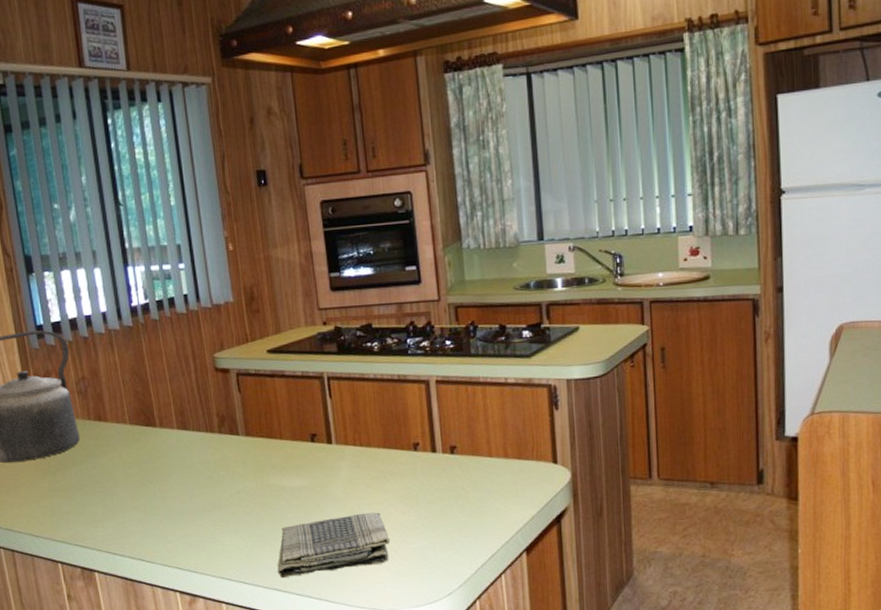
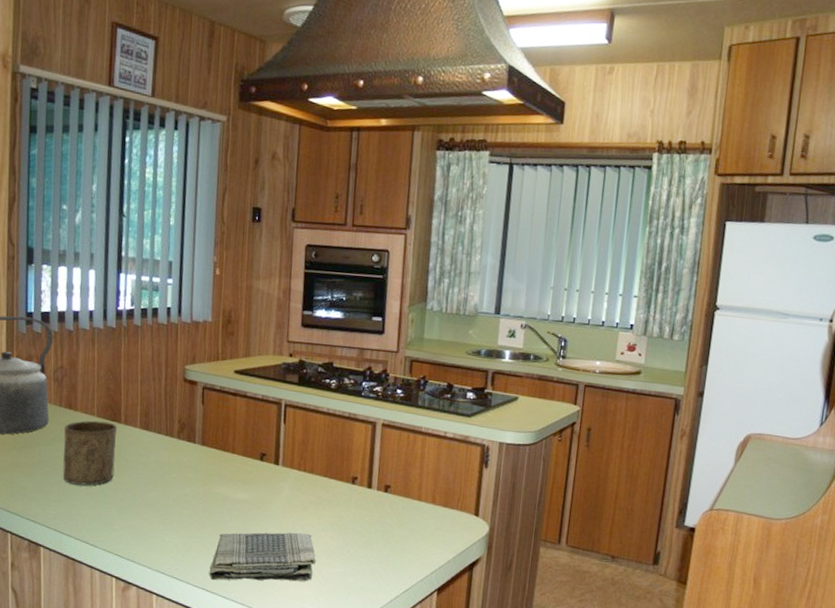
cup: none [98,428,159,501] -> present [62,420,118,486]

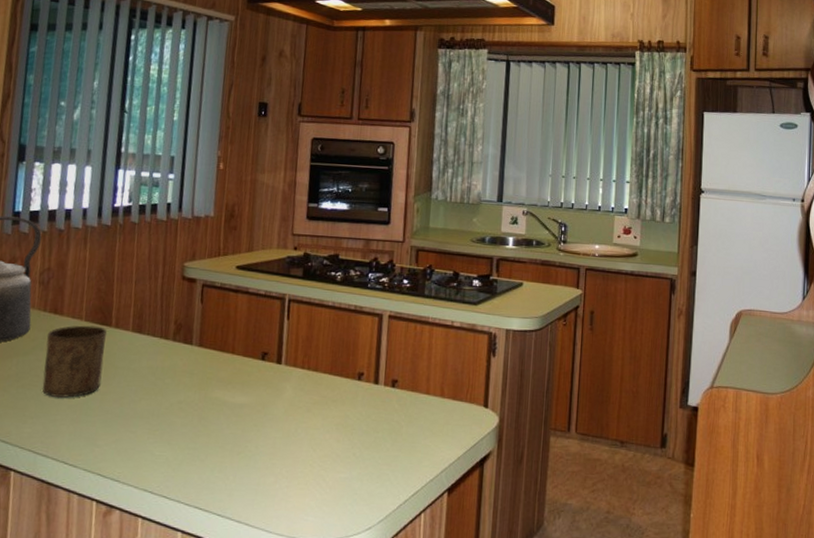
dish towel: present [209,532,316,582] -> none [202,436,320,497]

